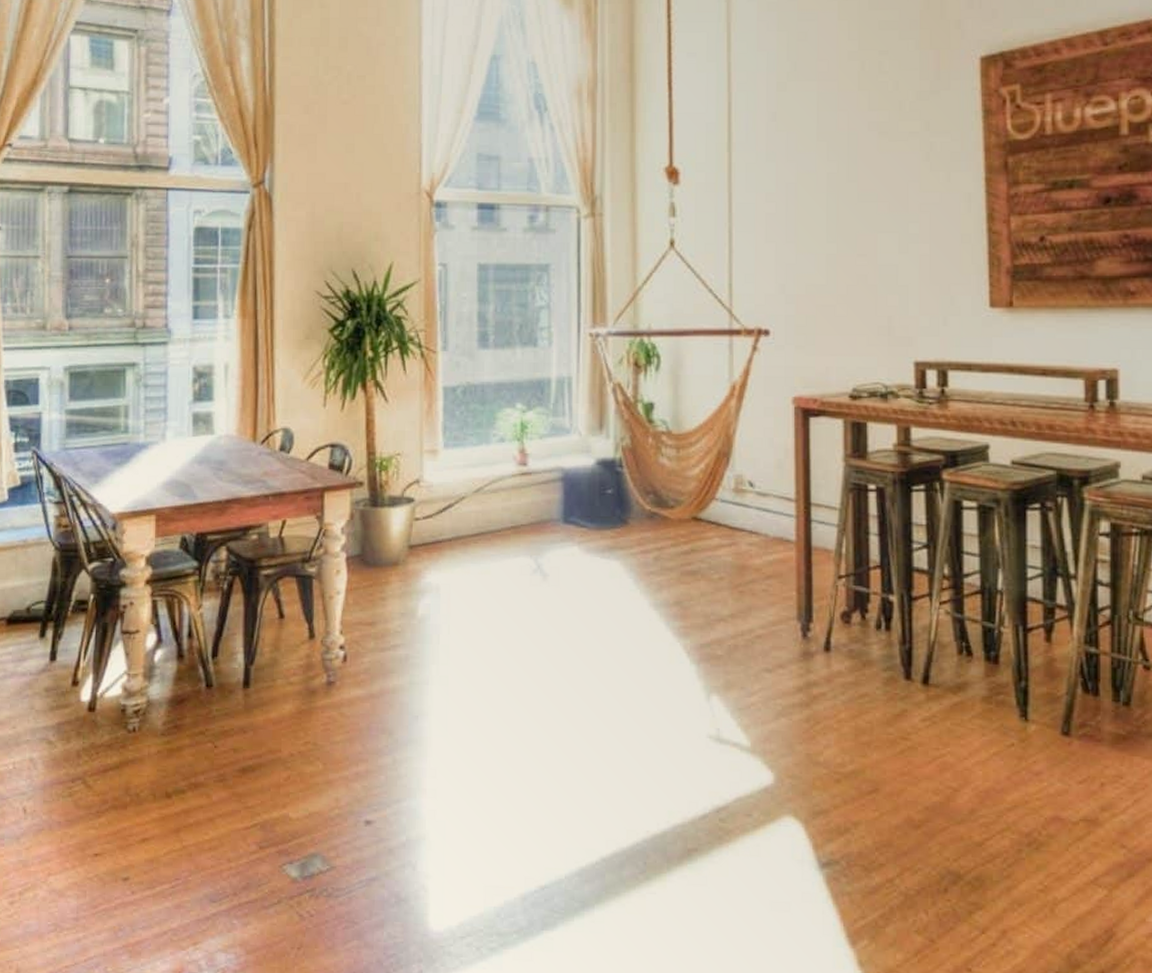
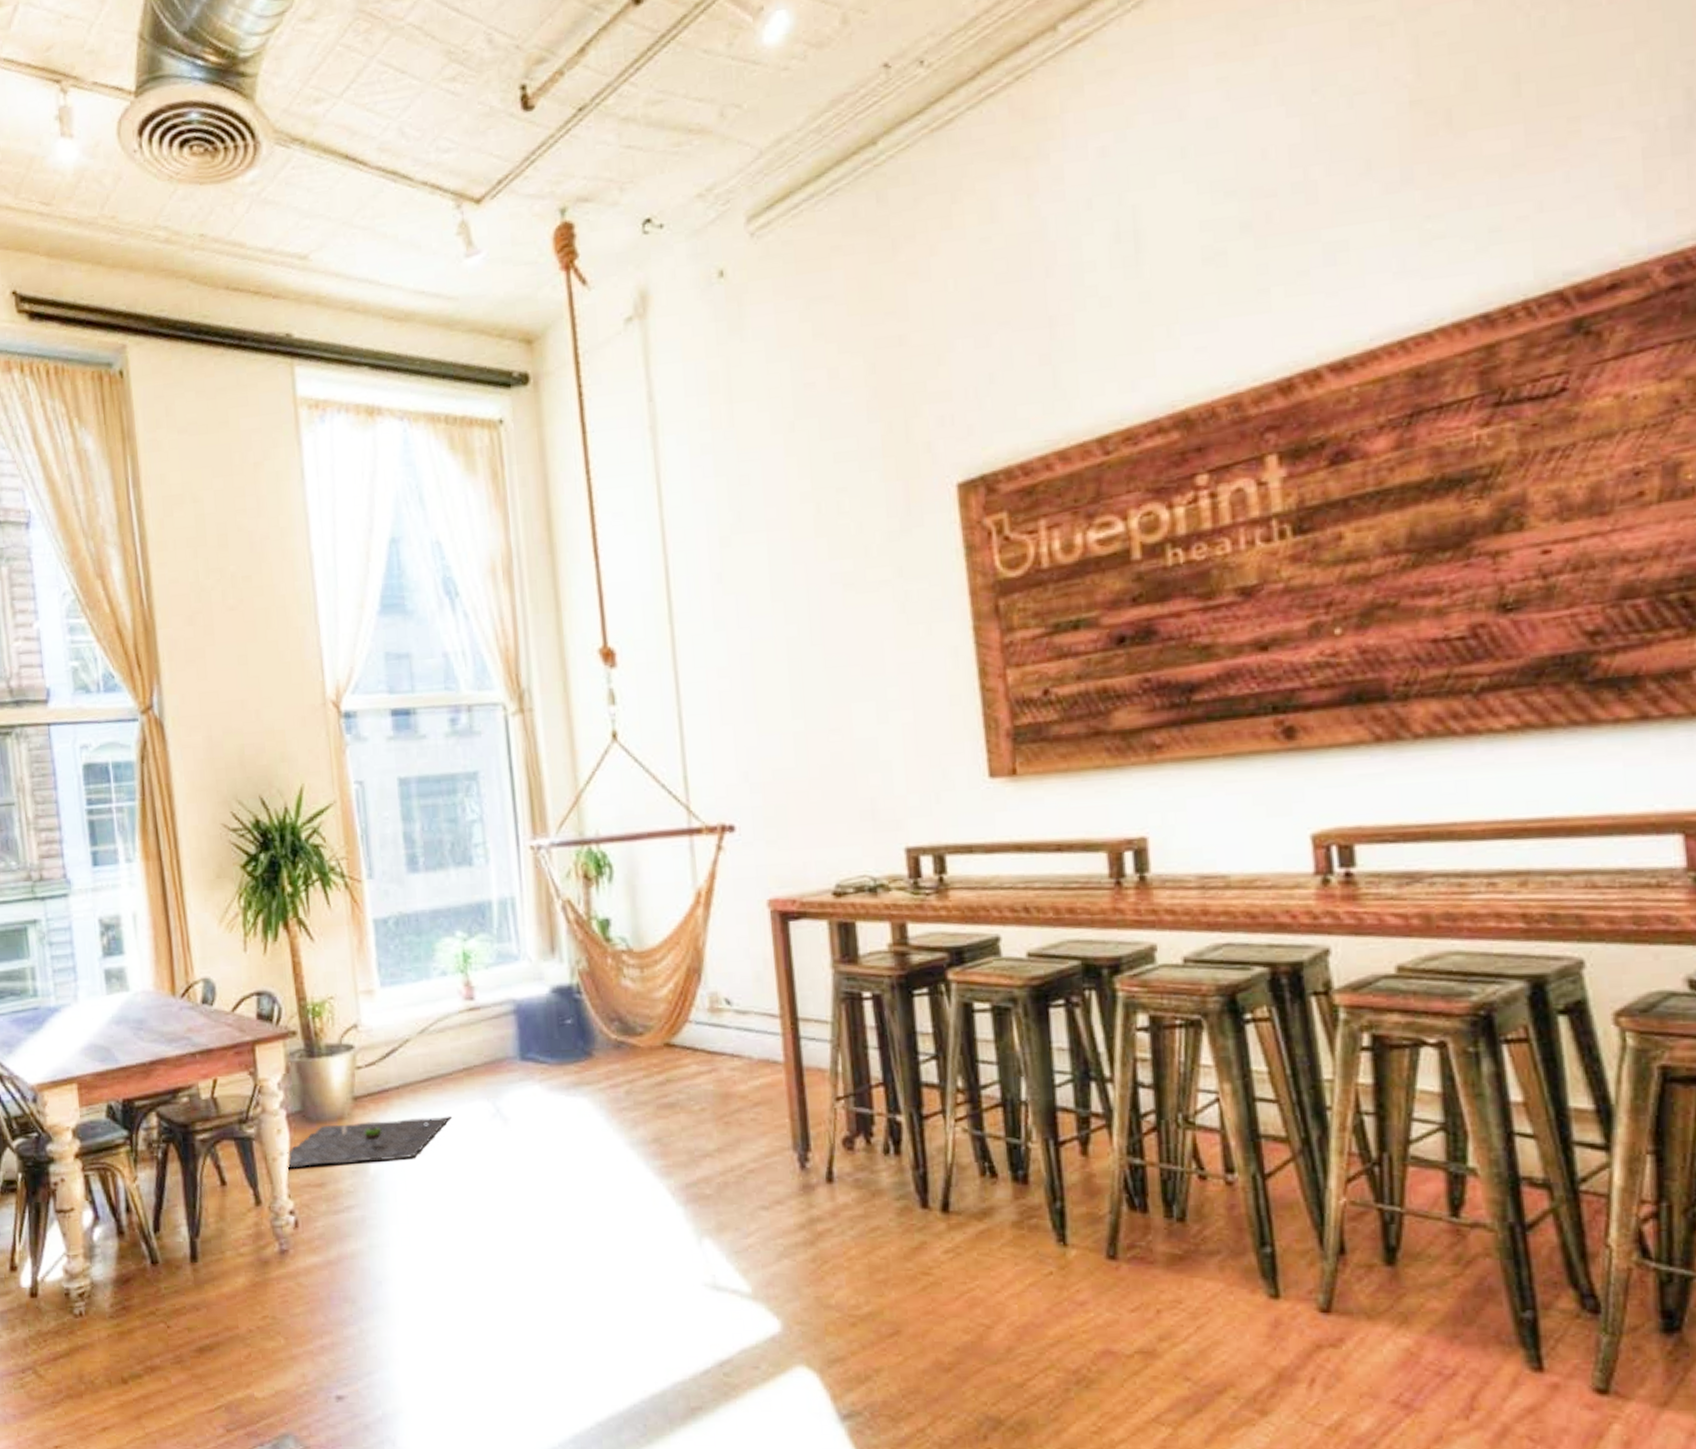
plant pot: none [342,568,496,607] -> present [287,1116,452,1169]

